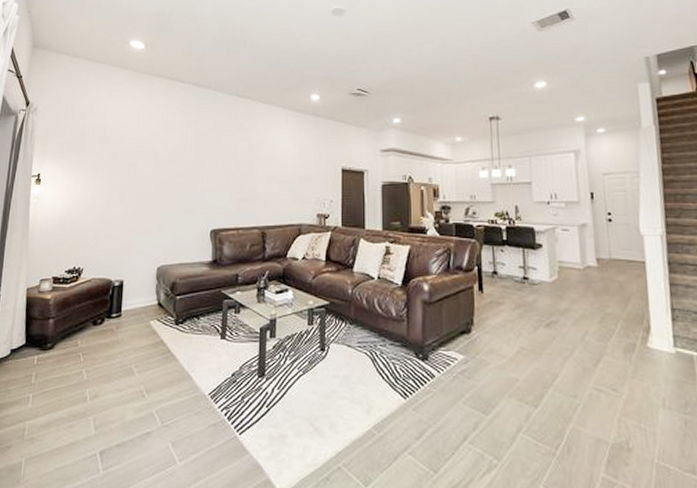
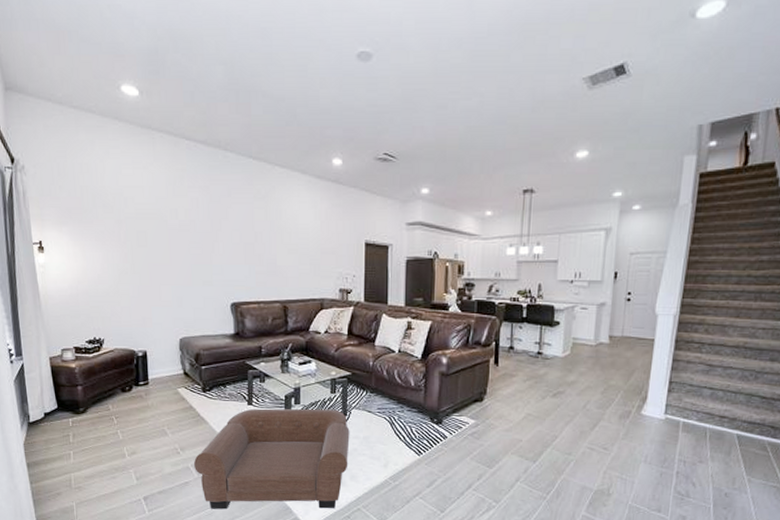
dog bed: none [159,342,328,468] -> present [194,408,350,510]

